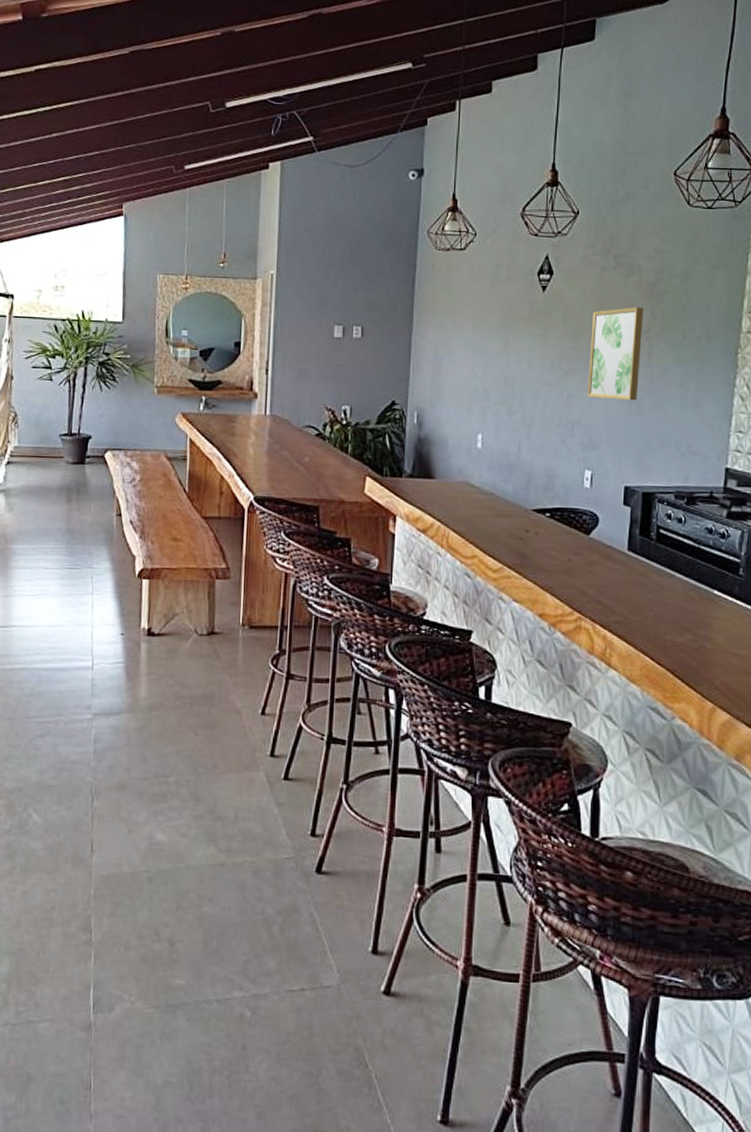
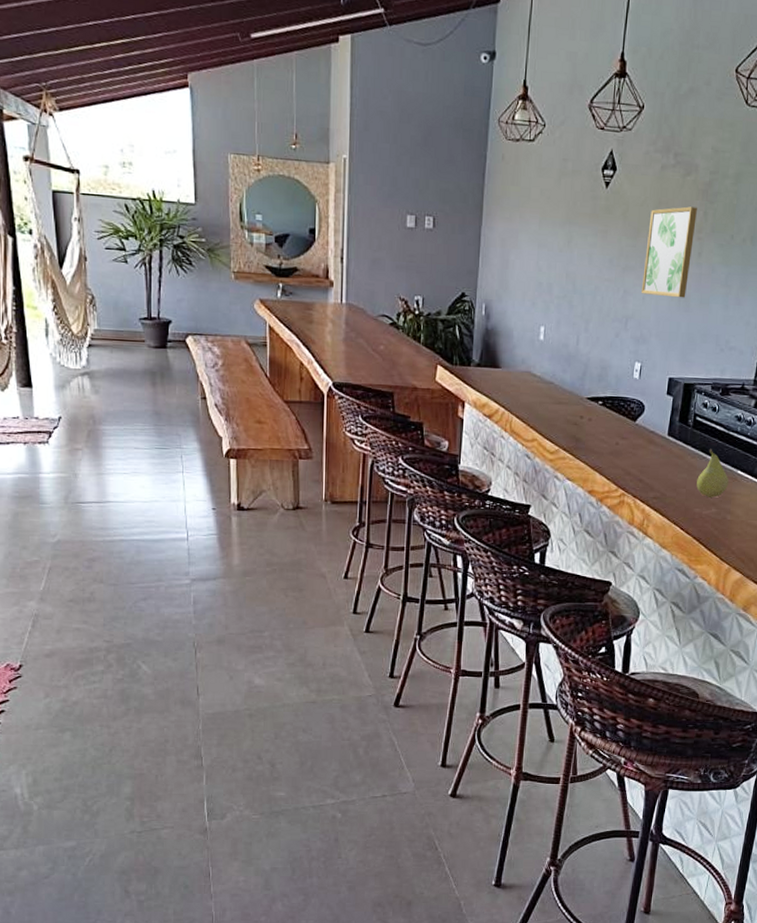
fruit: none [666,565,705,623] -> present [696,448,729,499]

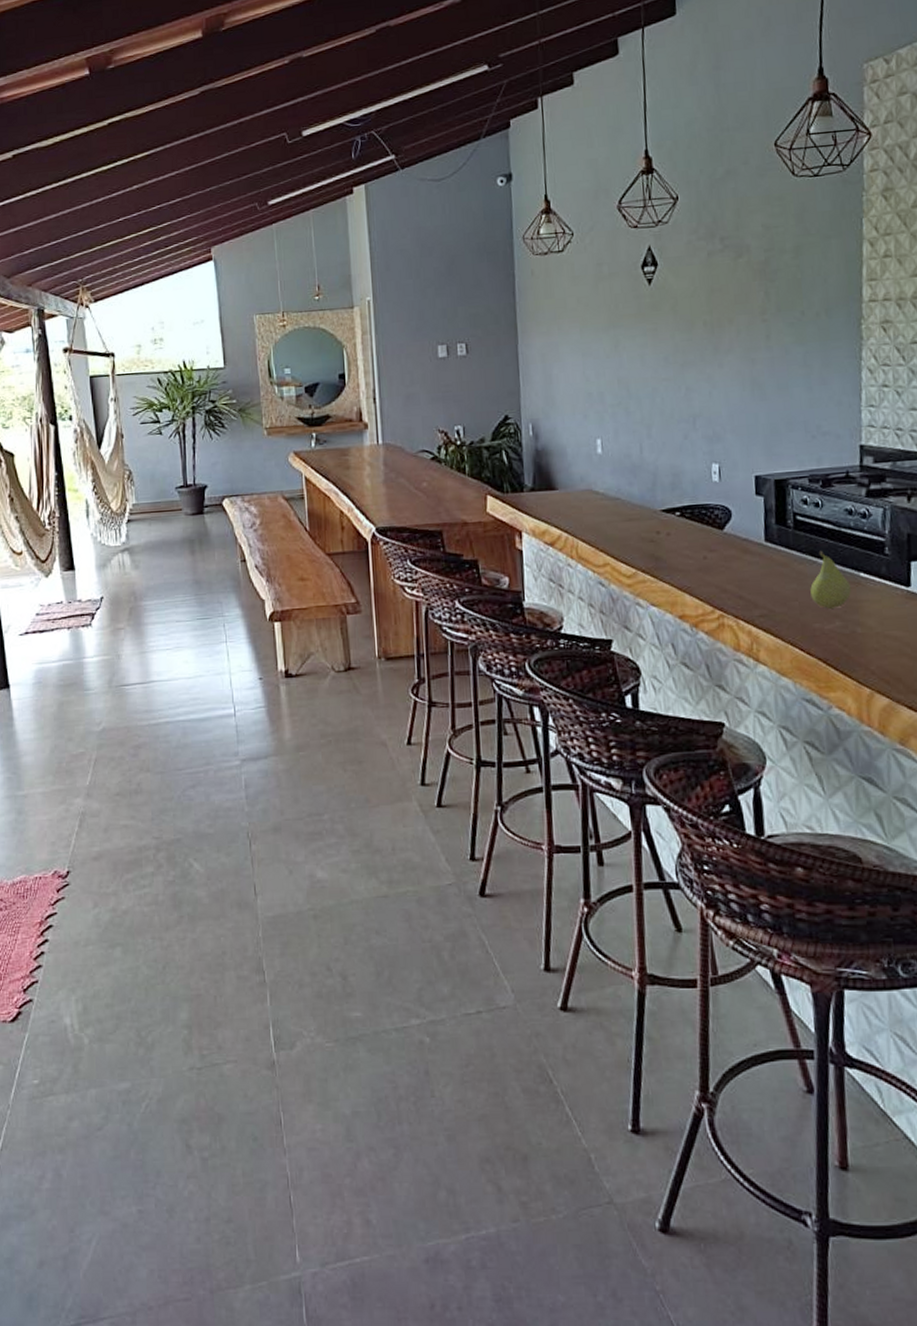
wall art: present [641,206,697,298] -> none [703,288,760,389]

